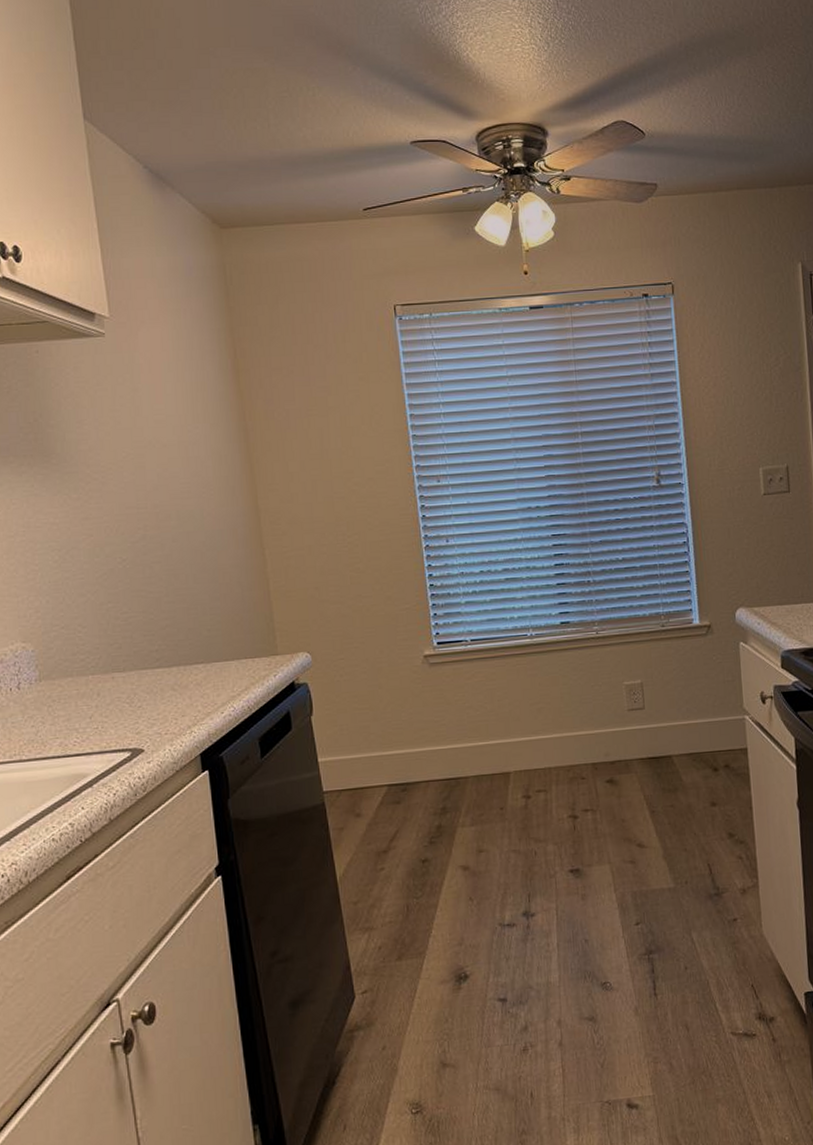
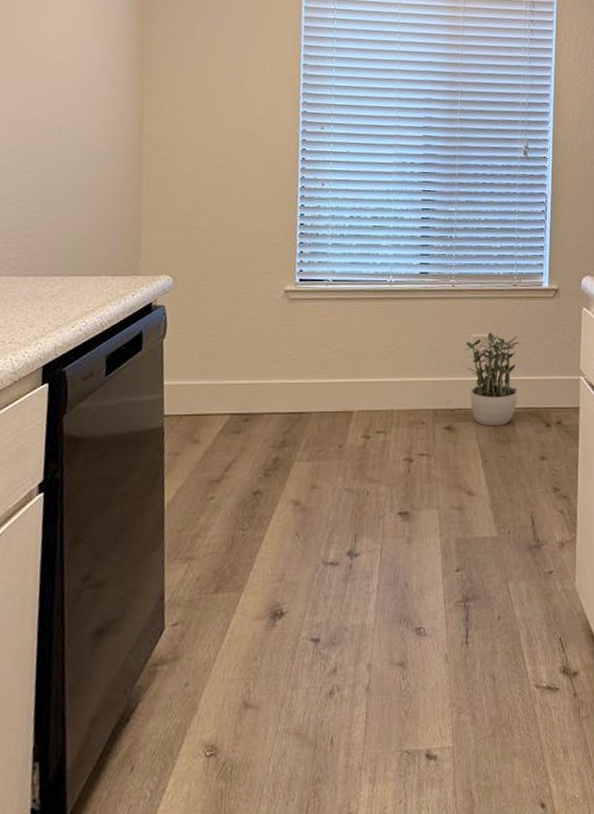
potted plant: none [618,678,679,776] -> present [465,332,520,426]

